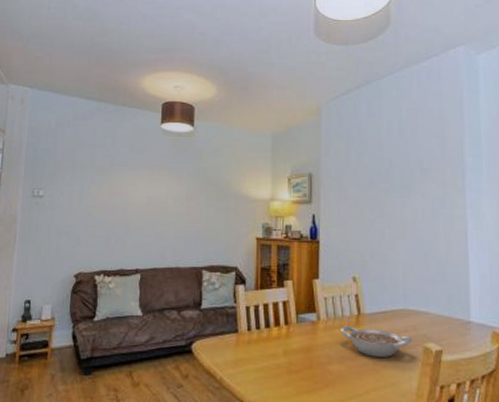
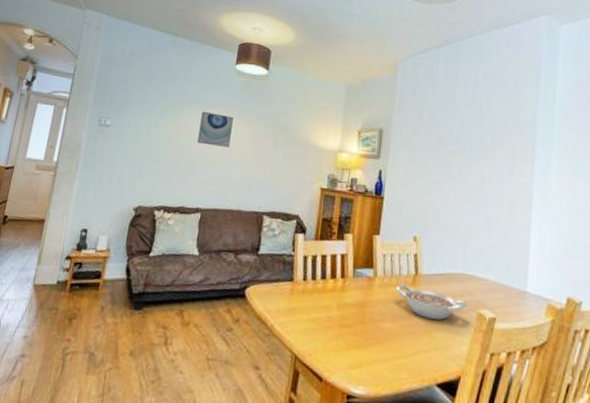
wall art: none [130,173,164,206] -> present [197,111,233,147]

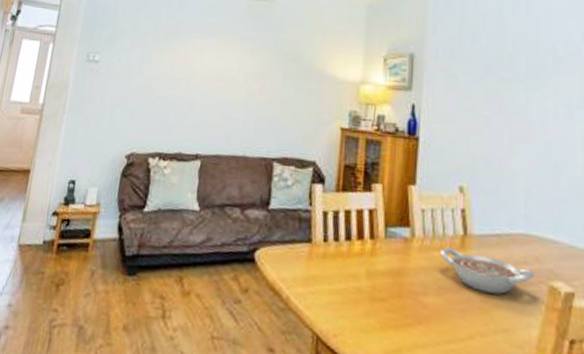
wall art: present [197,111,233,147] -> none [195,40,236,82]

